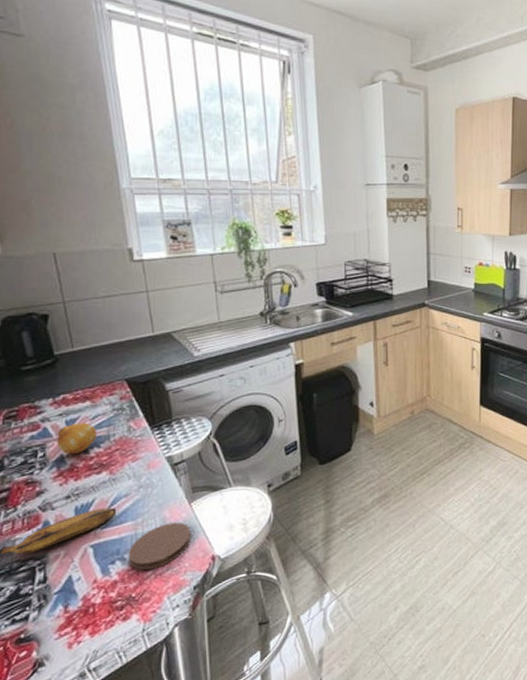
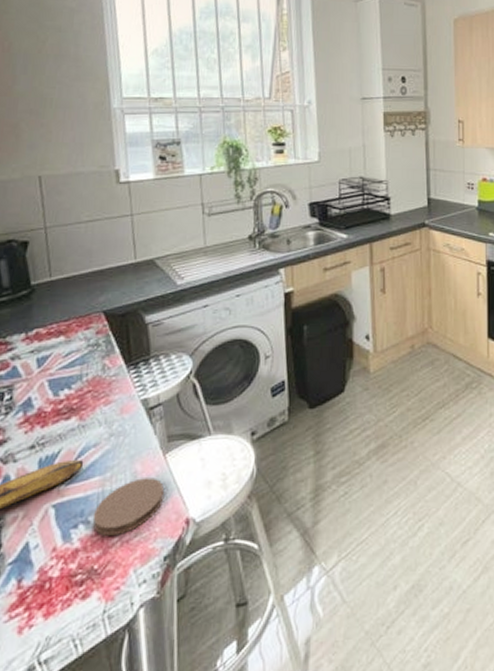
fruit: present [57,422,97,455] -> none [26,360,70,398]

